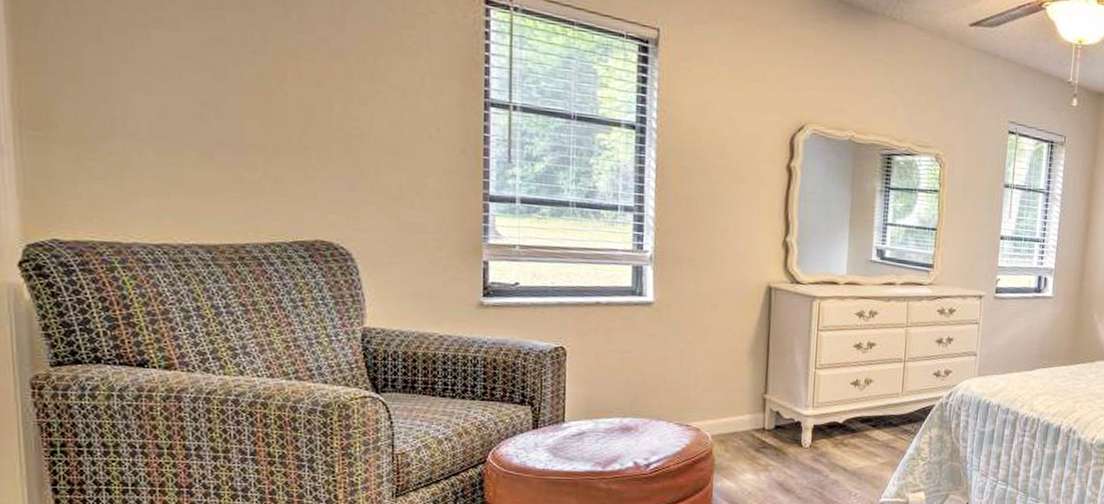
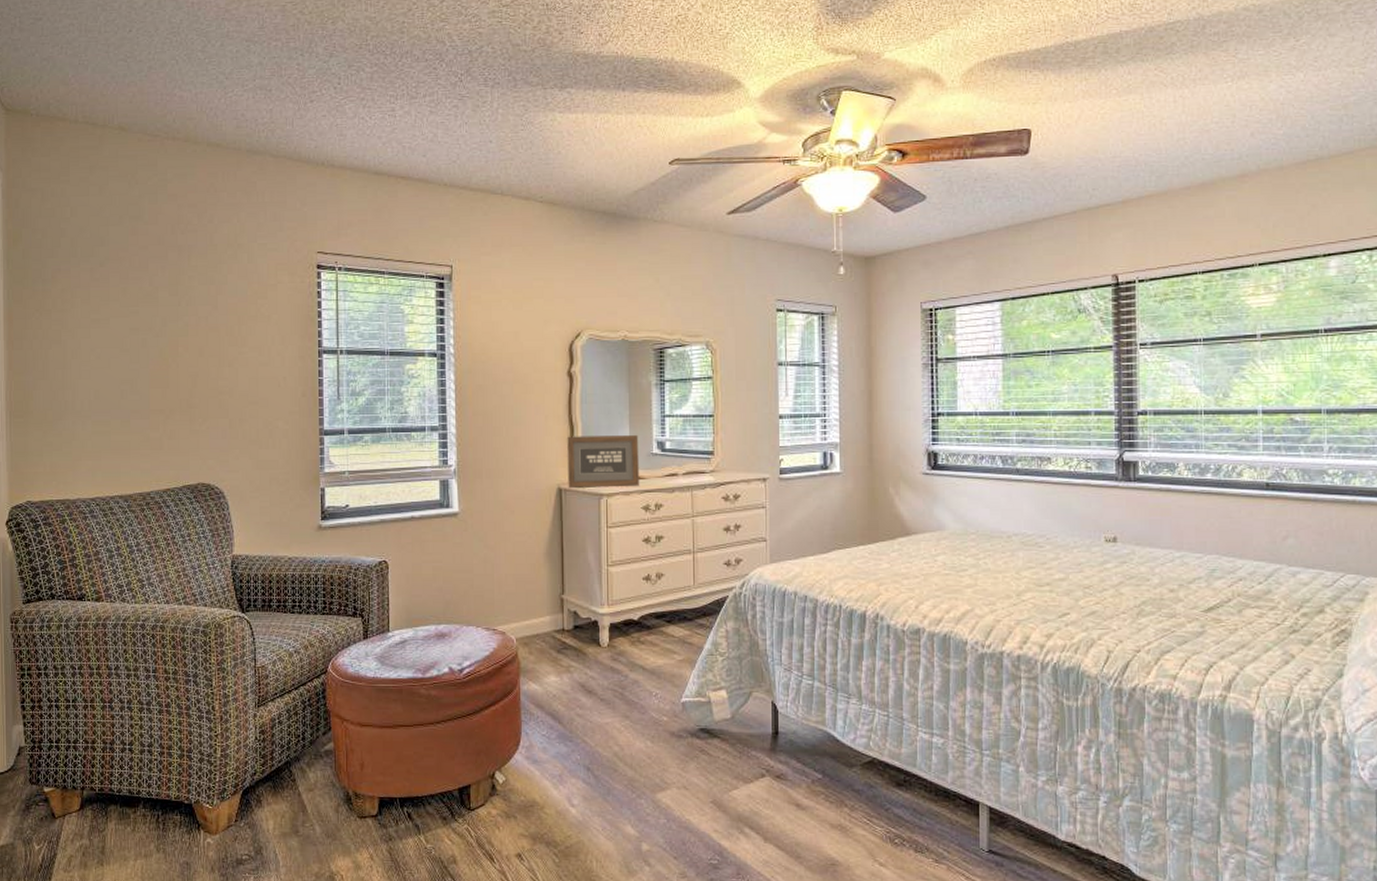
picture frame: none [778,233,858,292] -> present [567,435,639,488]

